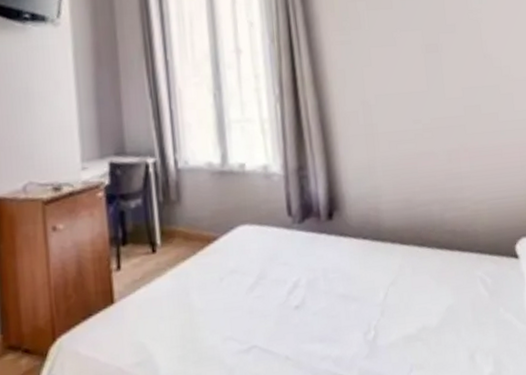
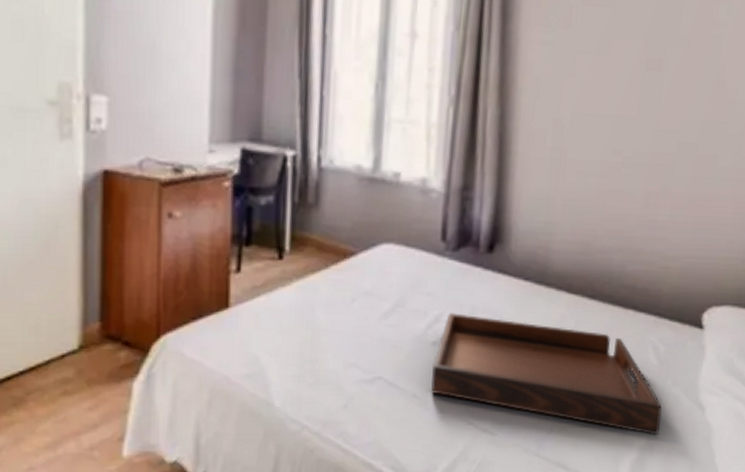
serving tray: none [298,275,503,360] -> present [431,312,662,435]

